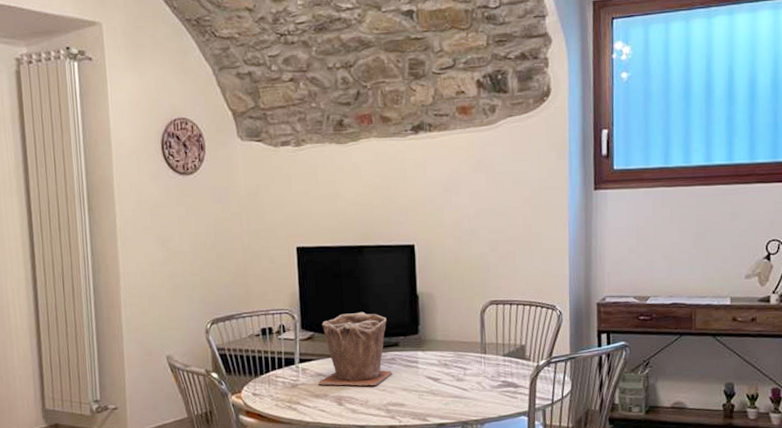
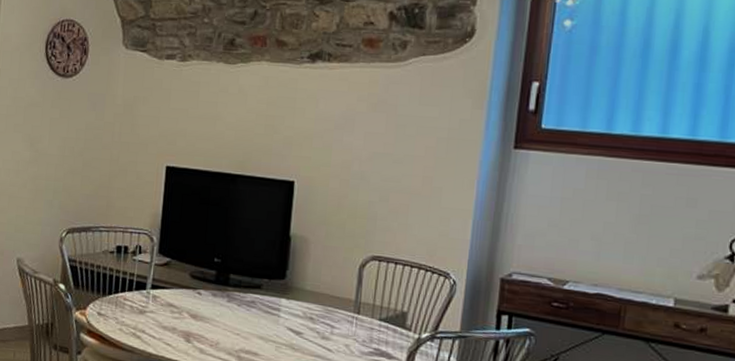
plant pot: present [317,311,393,386] -> none [167,244,252,327]

